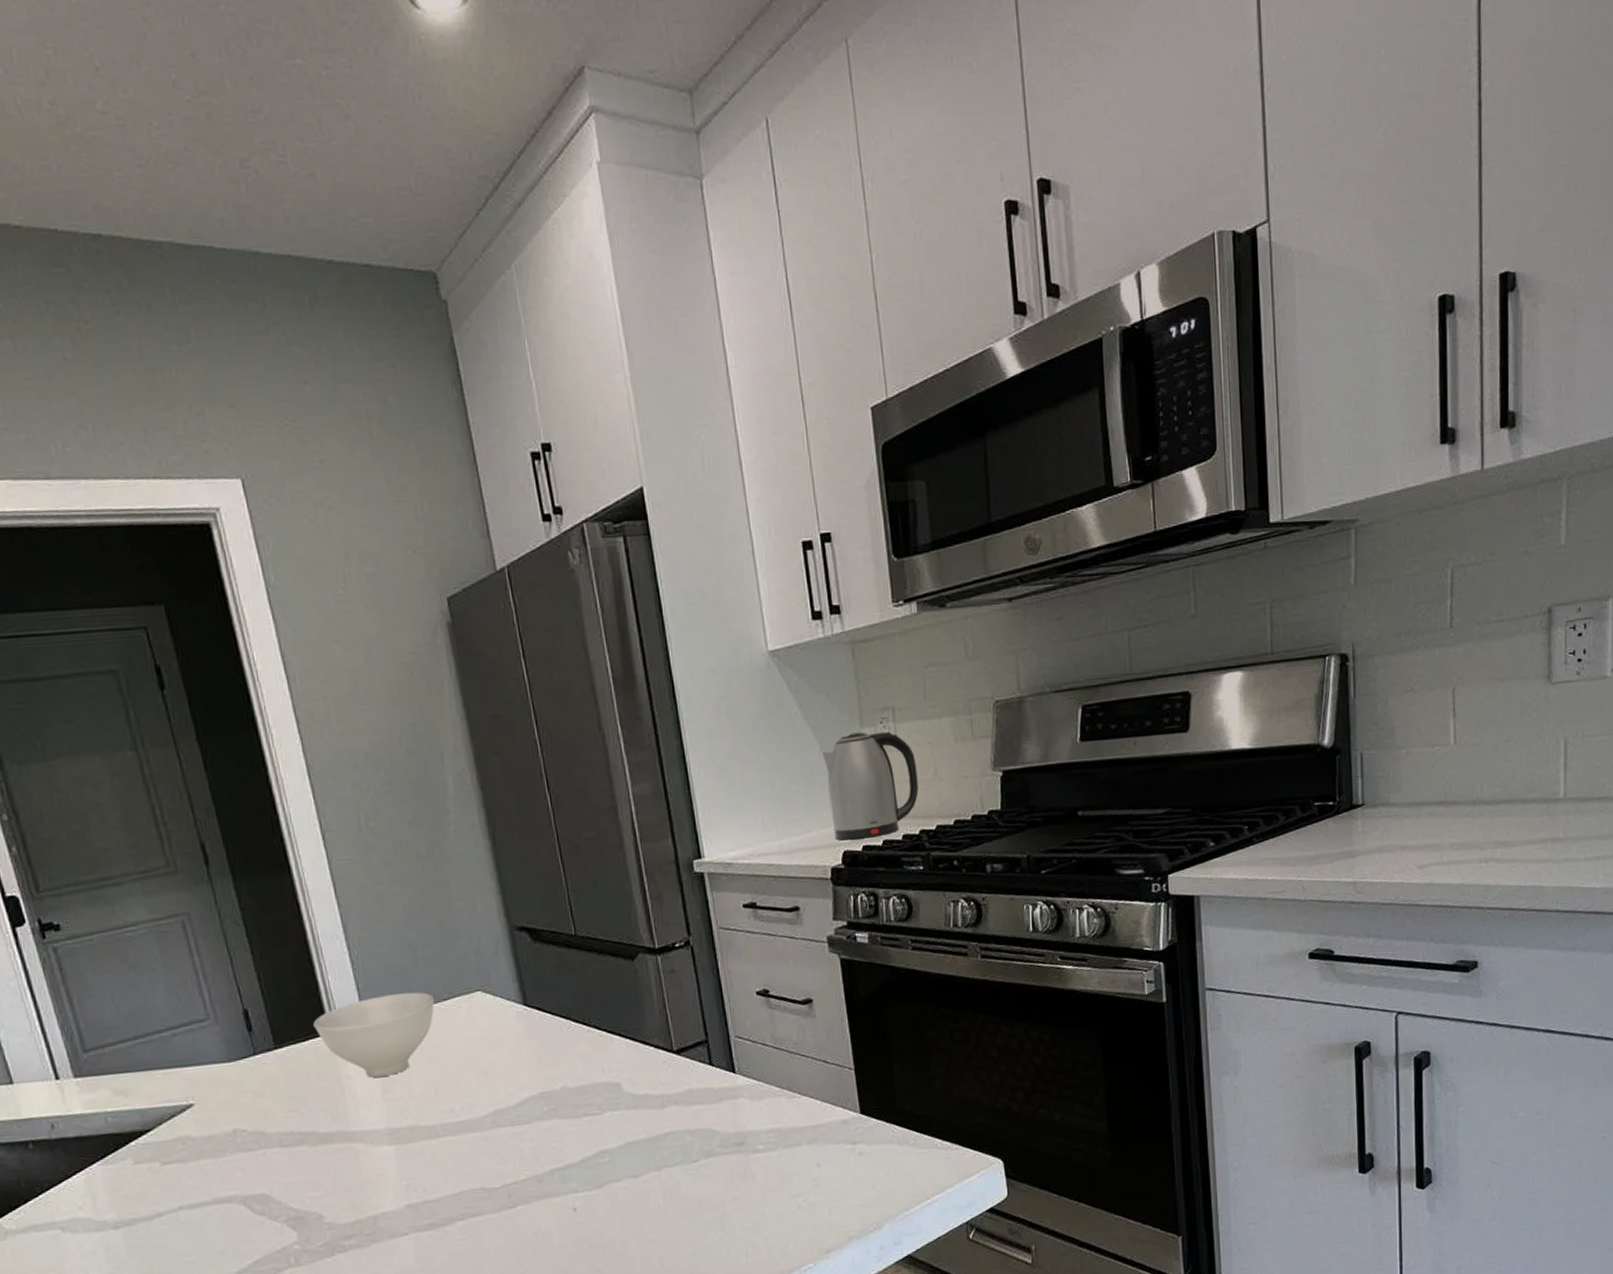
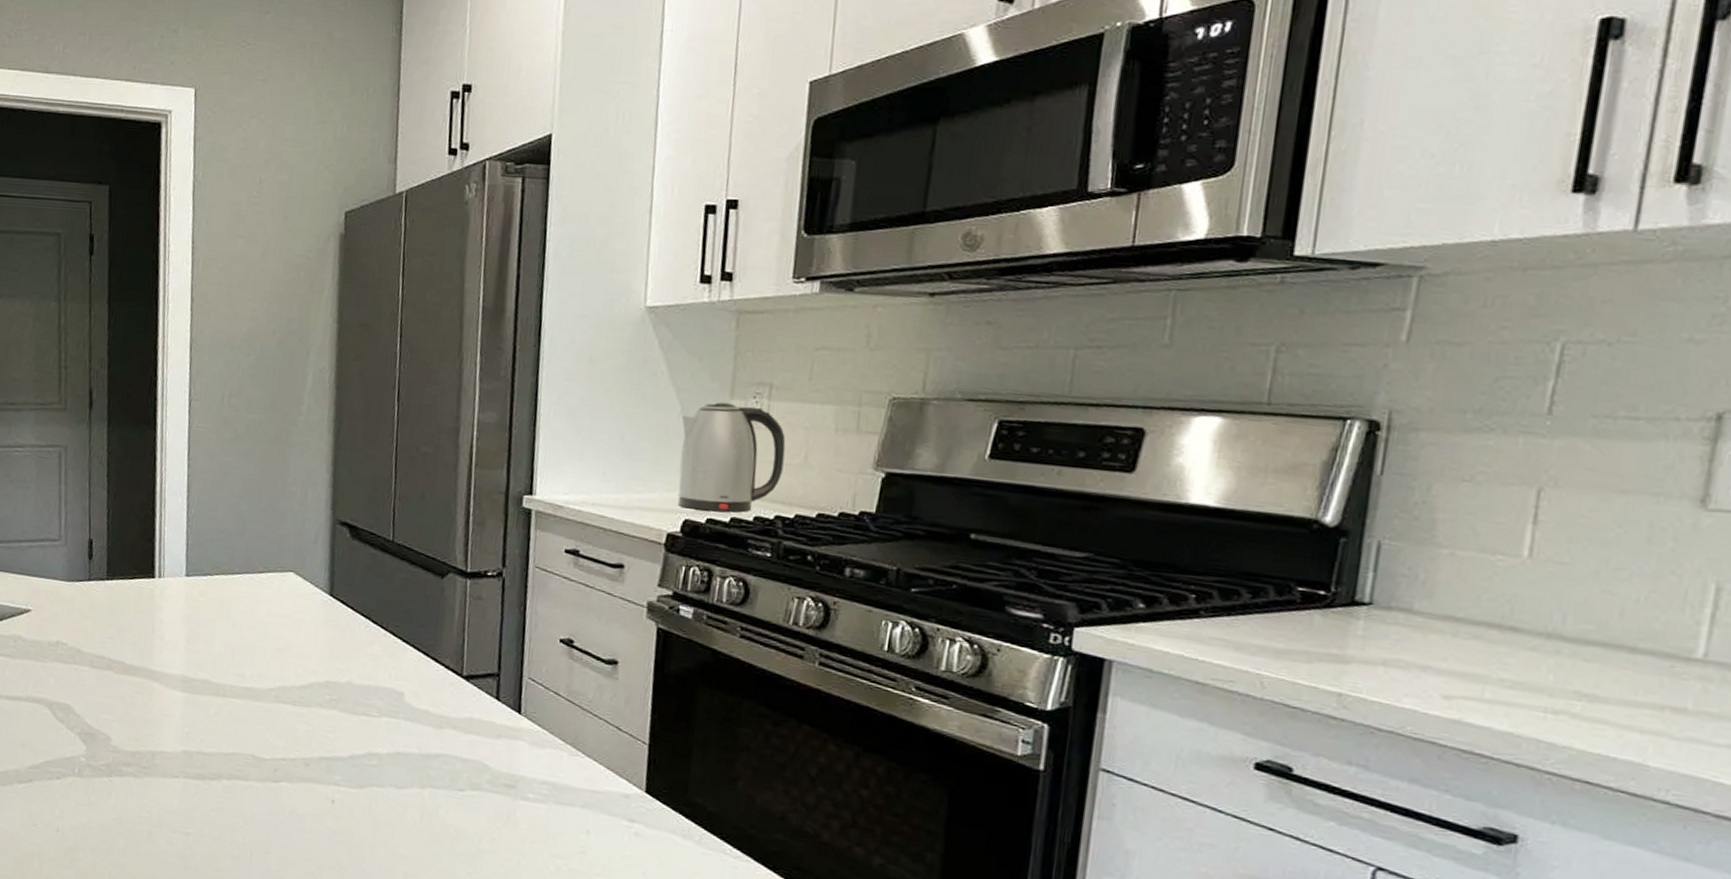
bowl: present [312,992,435,1078] -> none [142,554,252,629]

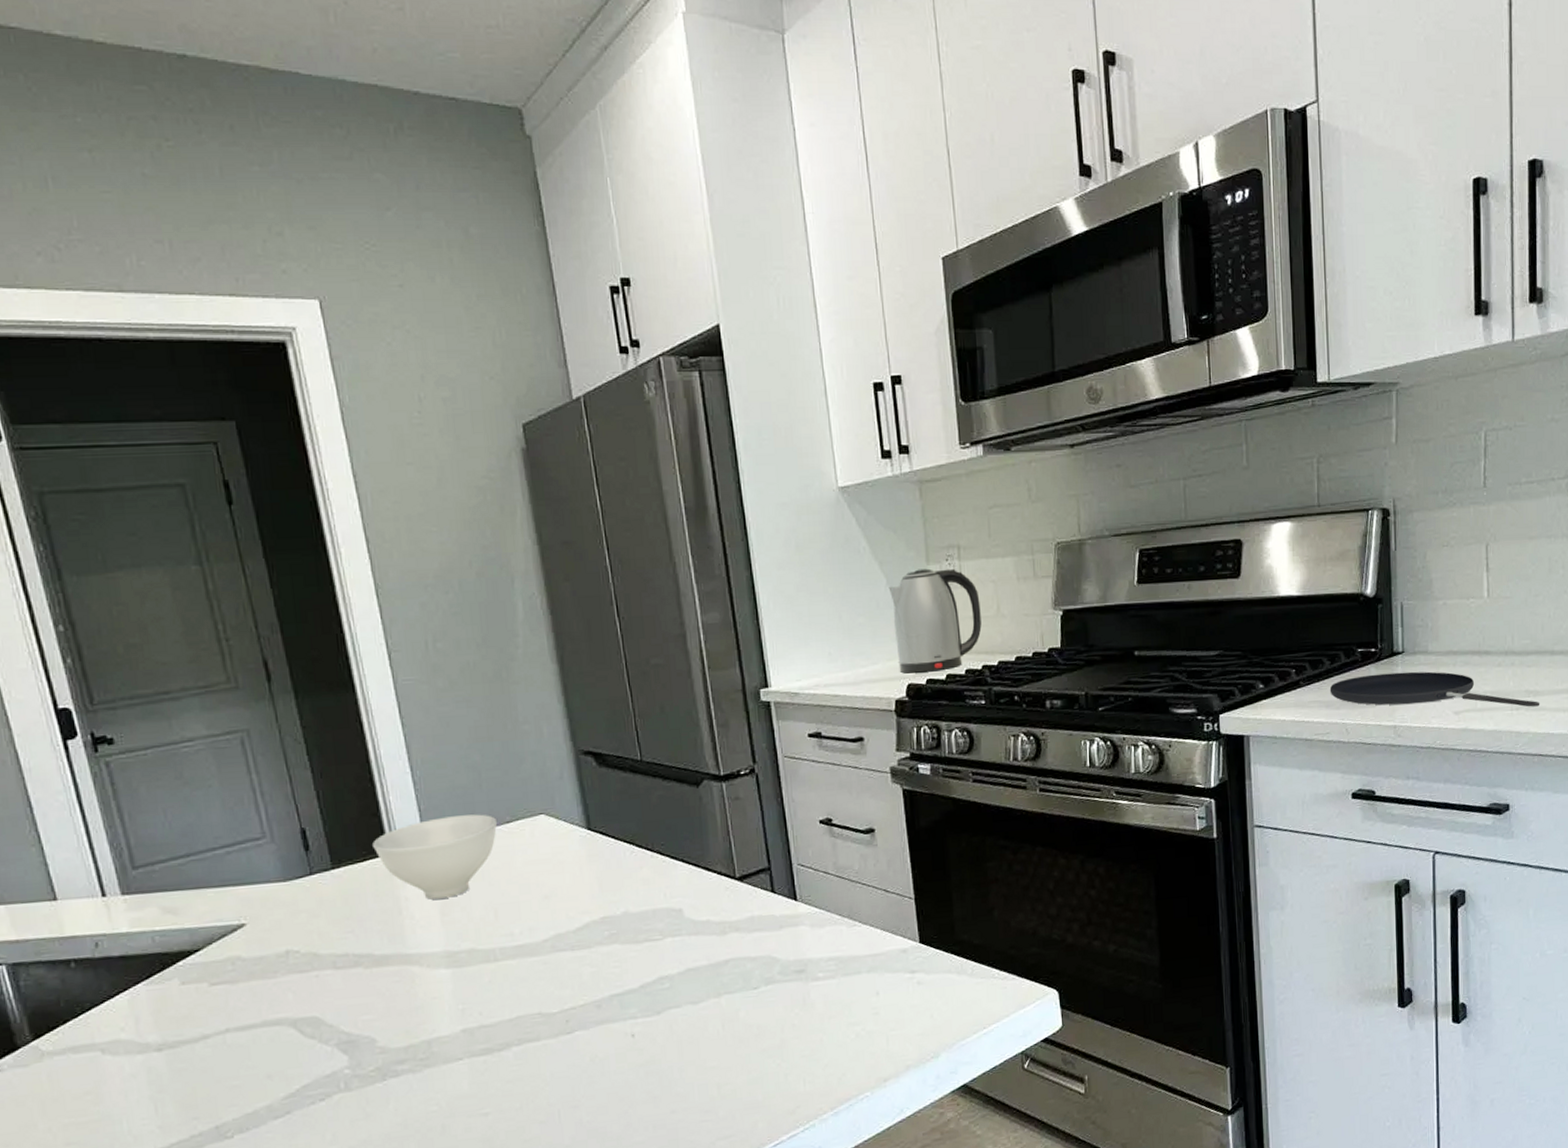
bowl: none [142,554,252,629] -> present [371,814,498,900]
frying pan: none [1243,620,1599,717] -> present [1329,671,1540,707]

